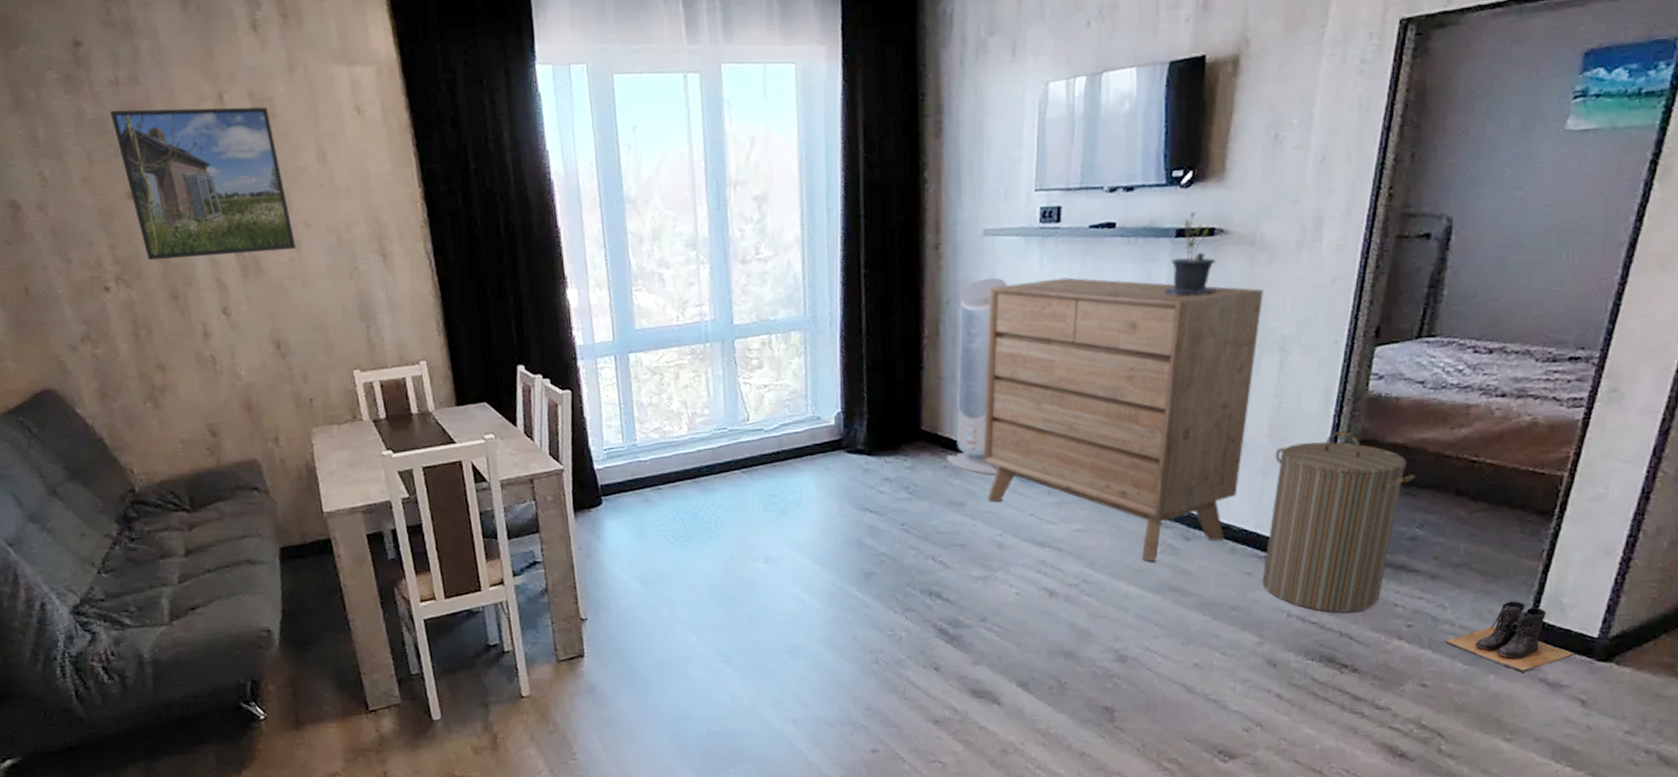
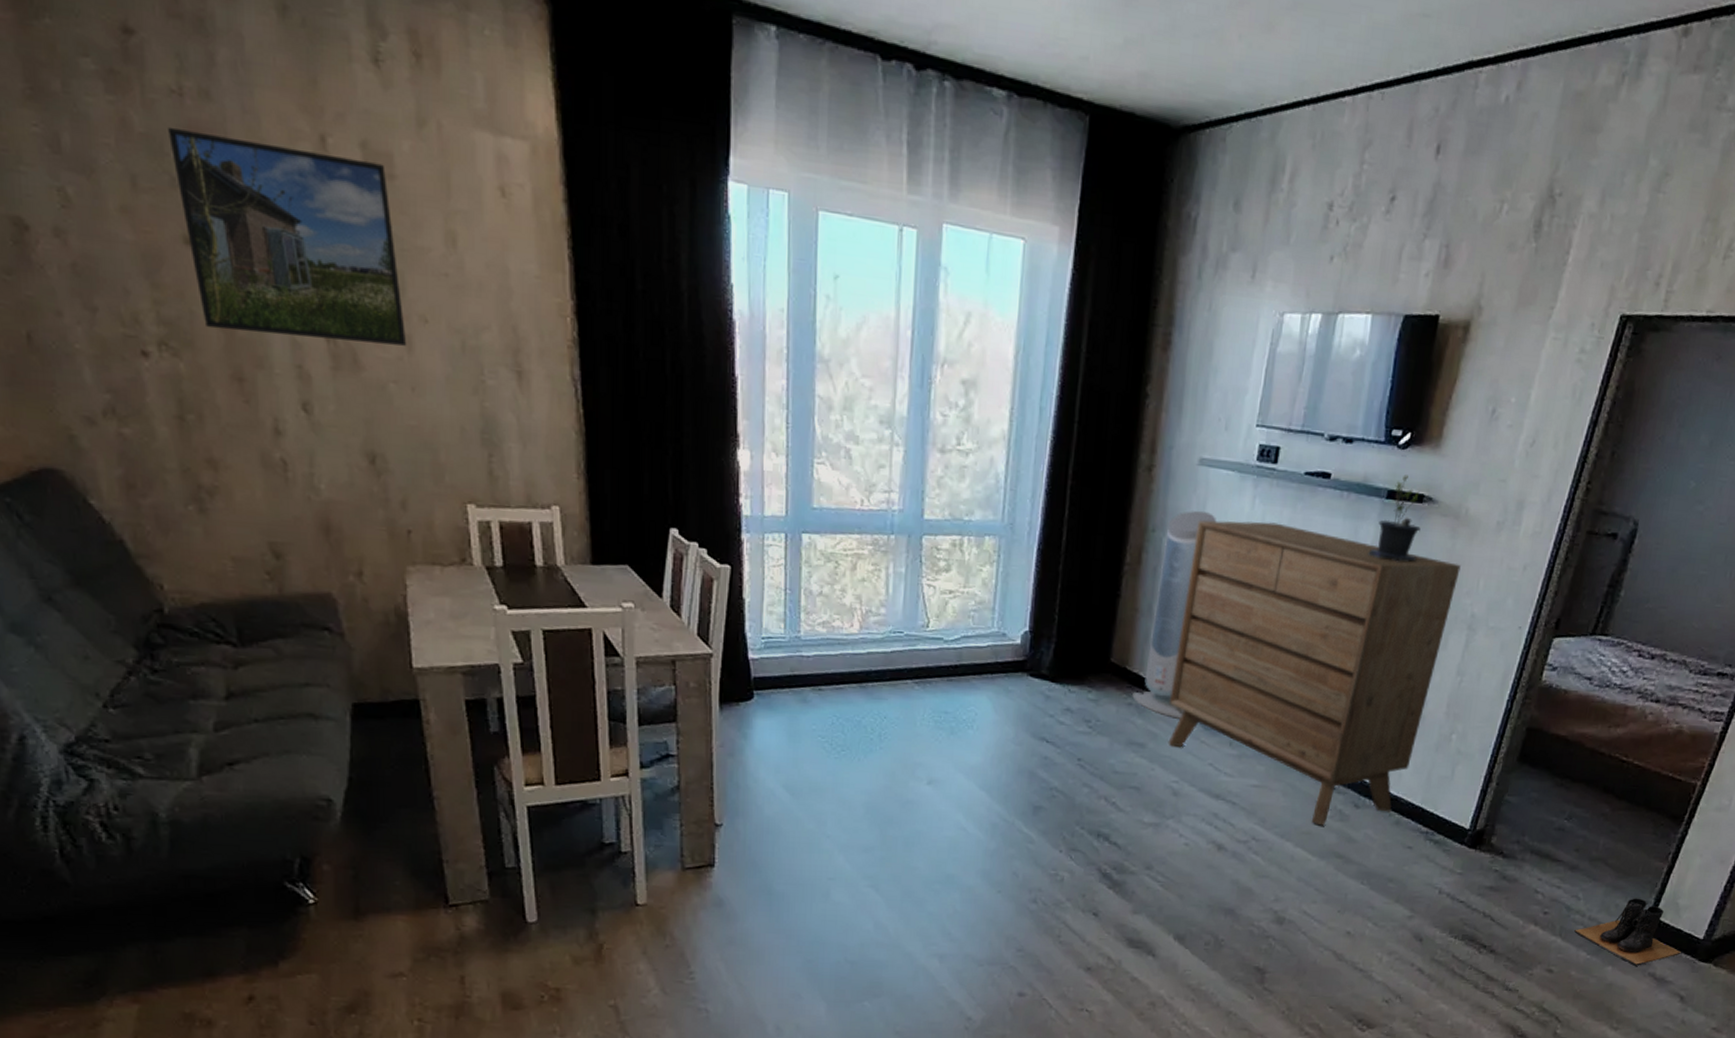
laundry hamper: present [1262,431,1415,613] -> none [1420,717,1571,894]

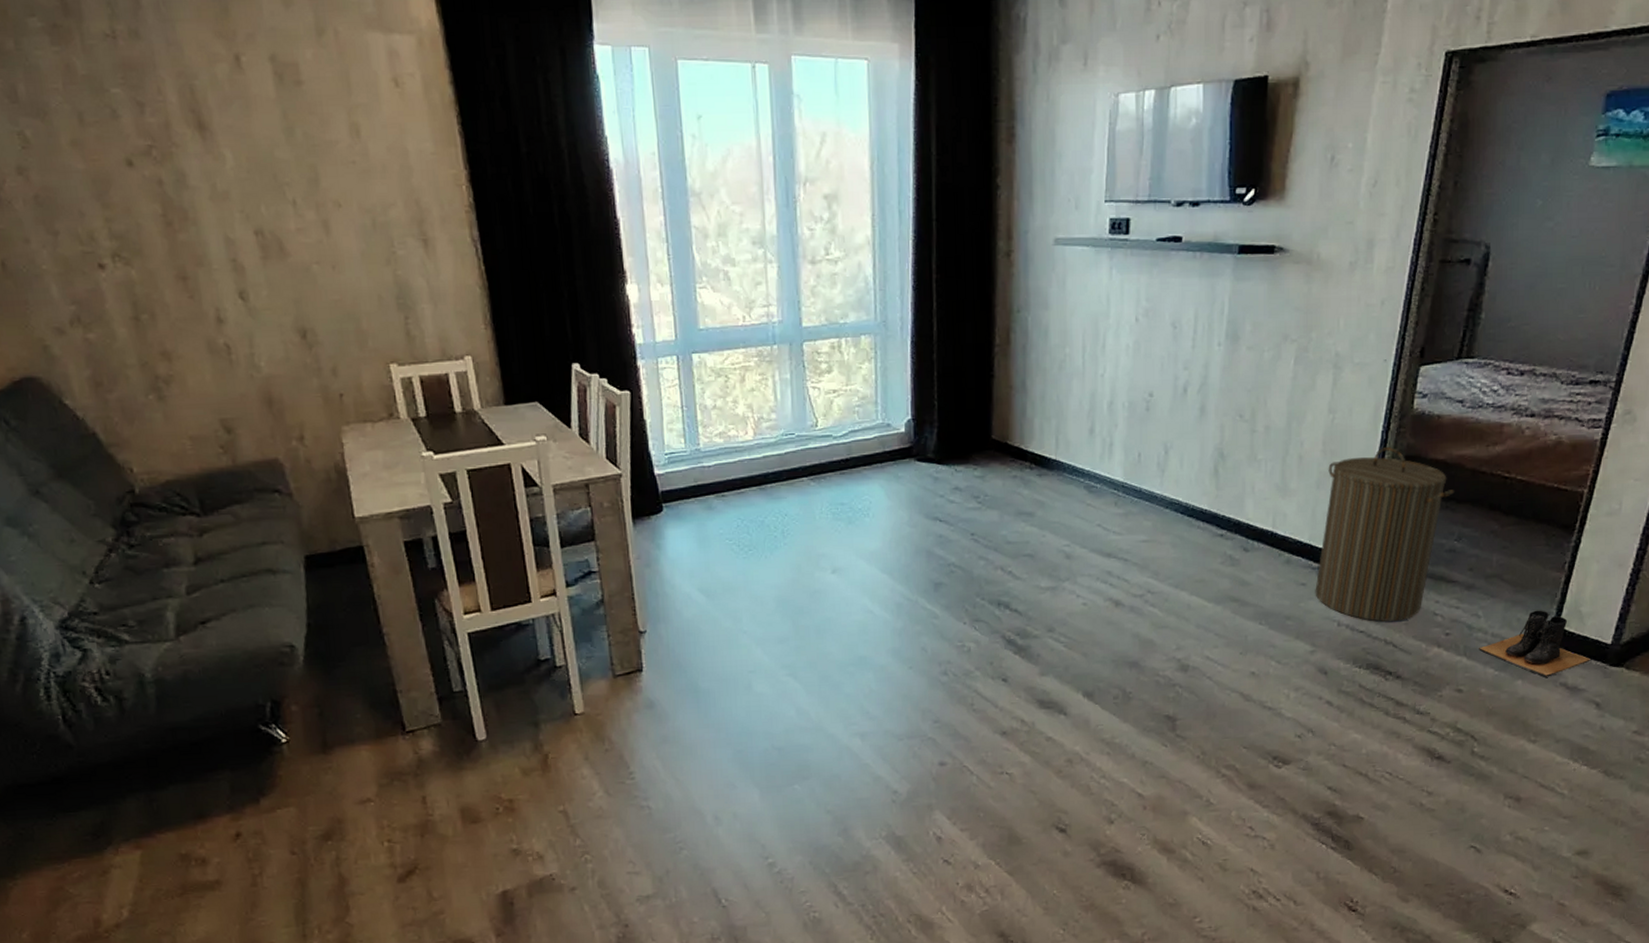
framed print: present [167,126,407,346] -> none [105,66,325,237]
air purifier: present [1132,510,1217,719] -> none [1016,287,1078,486]
dresser: present [1168,520,1461,826] -> none [1053,289,1319,573]
potted plant: present [1368,474,1421,563] -> none [1227,229,1275,312]
laundry hamper: none [1420,717,1571,894] -> present [1315,447,1454,622]

